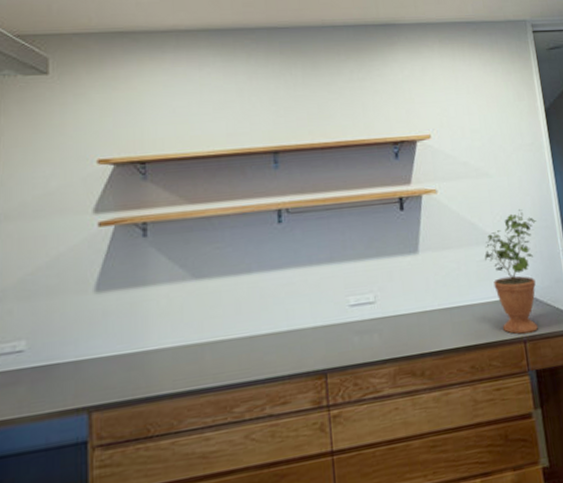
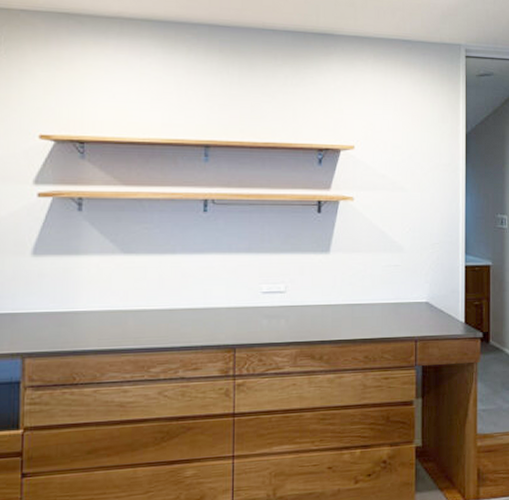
potted plant: present [485,209,538,335] -> none [390,224,443,334]

